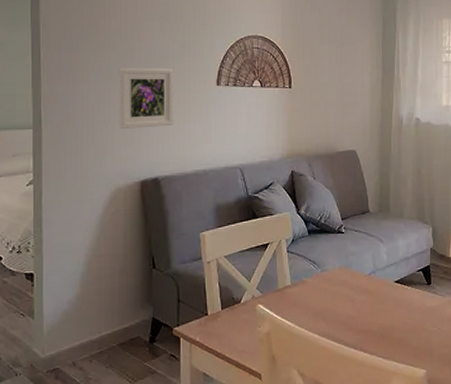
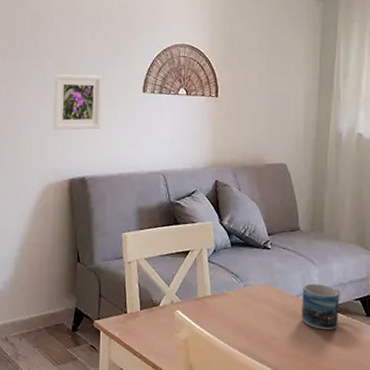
mug: none [373,260,406,303] -> present [301,283,341,331]

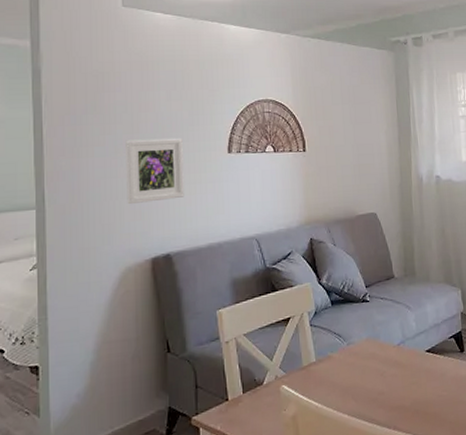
mug: present [301,283,341,331] -> none [402,328,437,375]

